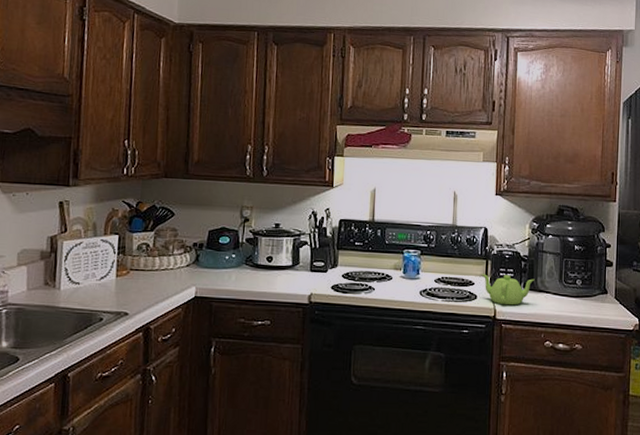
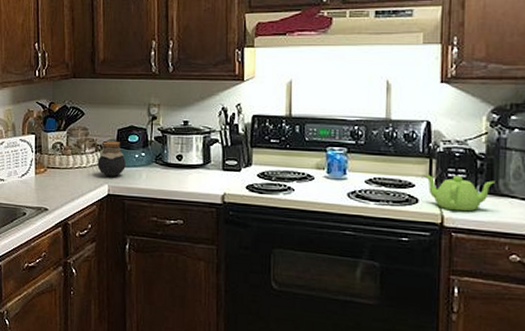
jar: none [185,243,215,279] -> present [97,141,126,177]

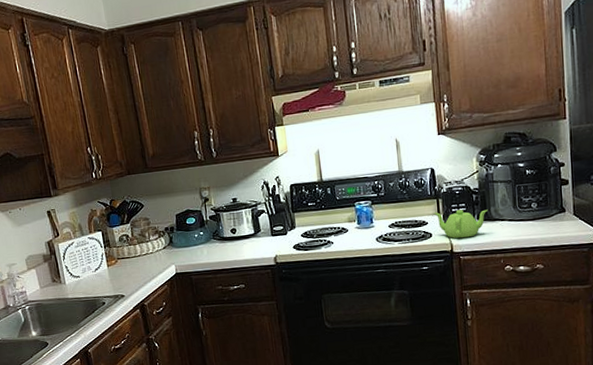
jar: present [97,141,126,177] -> none [162,226,188,258]

